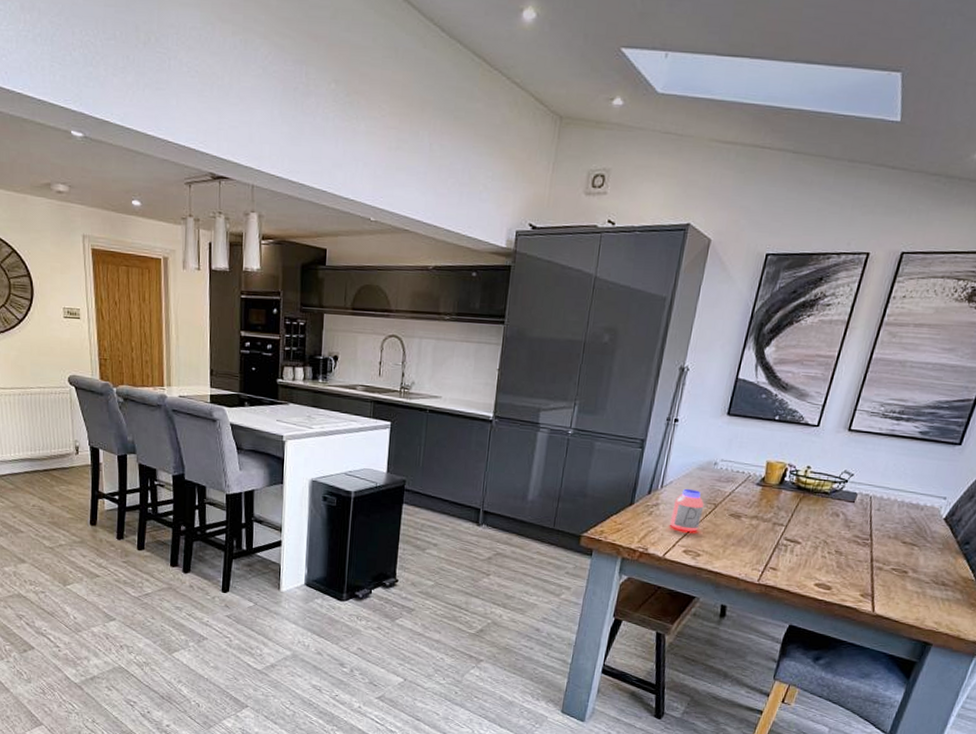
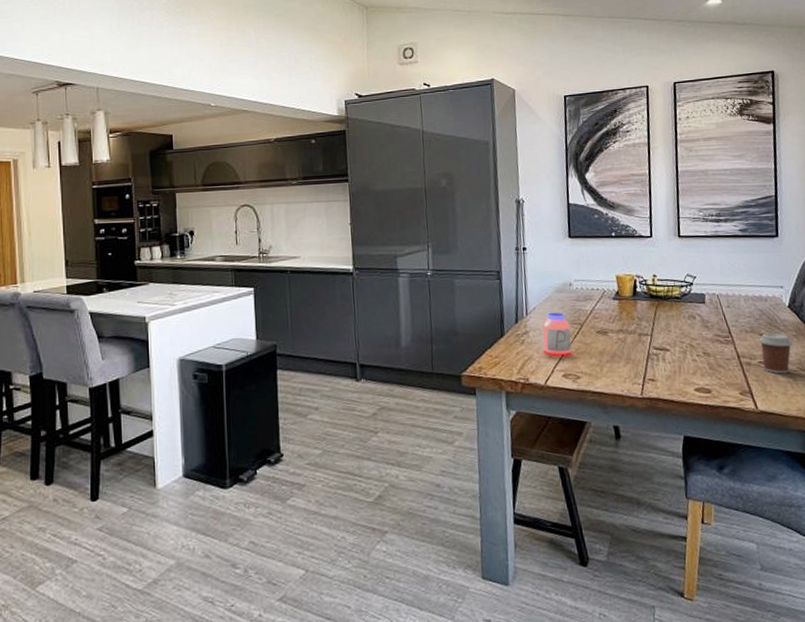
coffee cup: none [895,541,936,584] -> present [758,332,794,374]

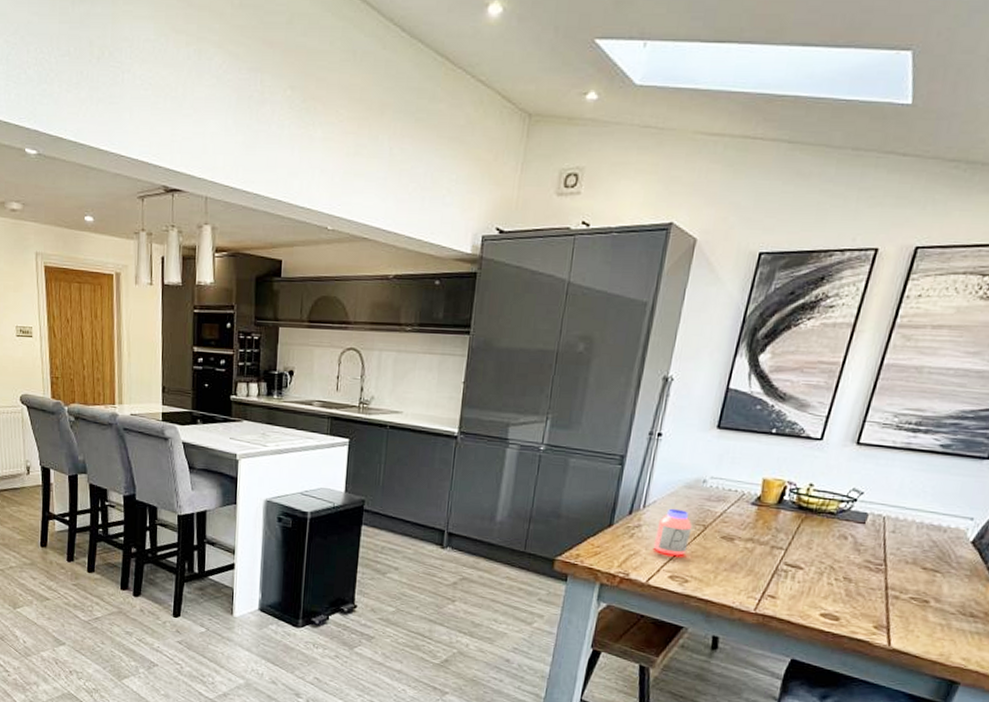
coffee cup: present [758,332,794,374] -> none [914,567,963,615]

